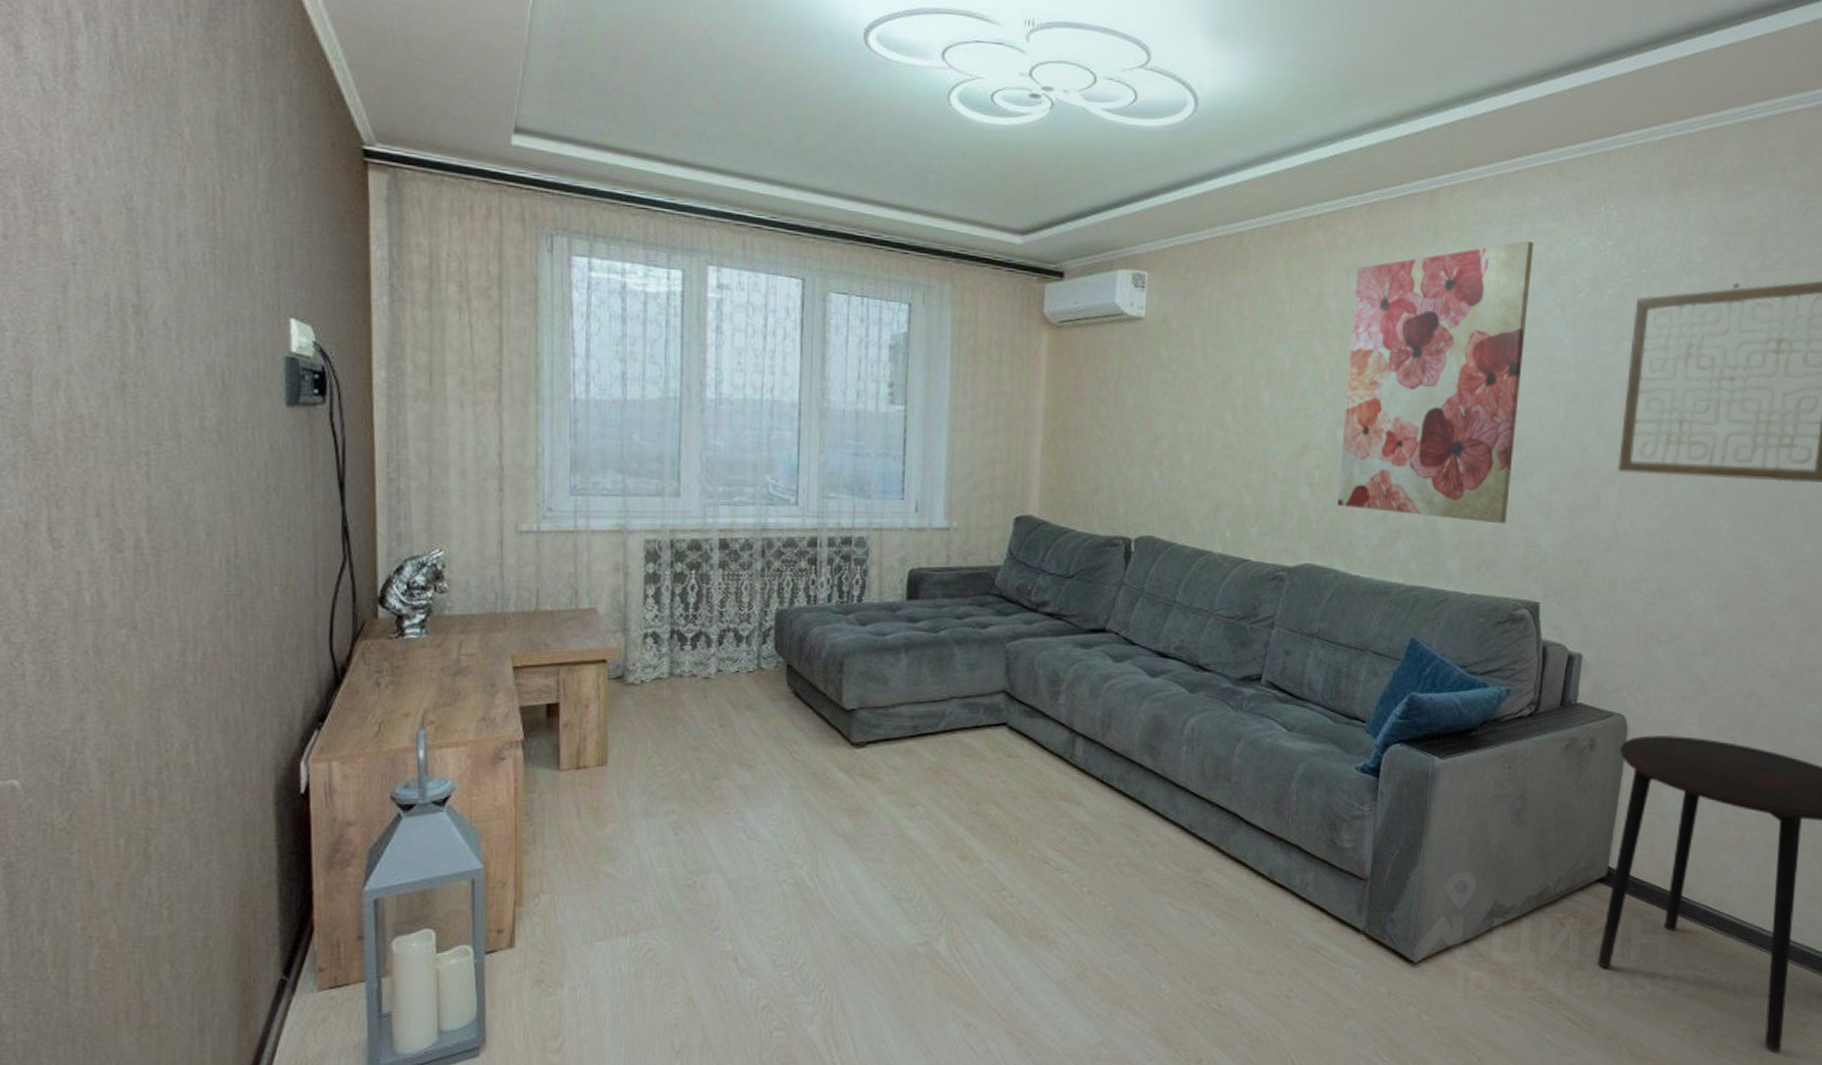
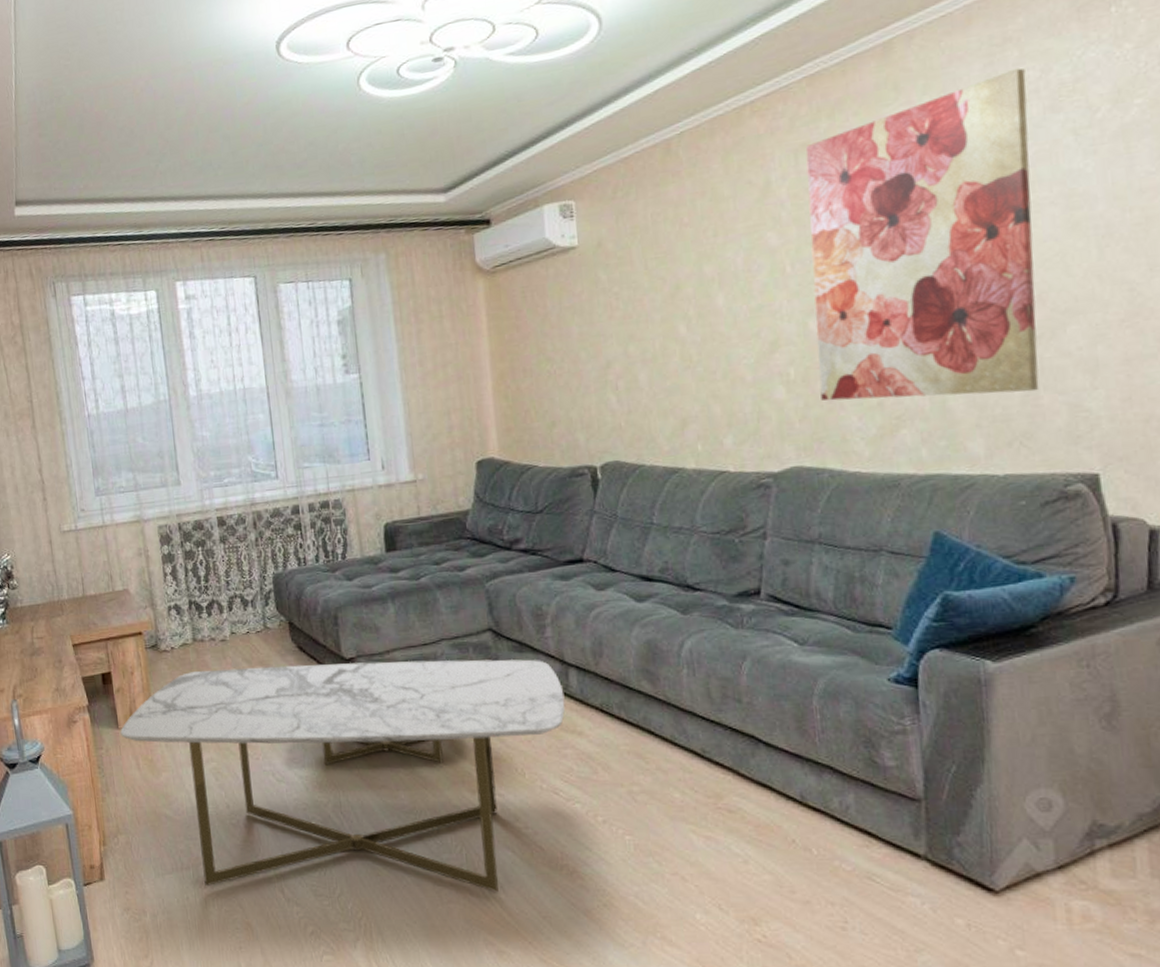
coffee table: none [561,709,1069,962] -> present [120,659,565,892]

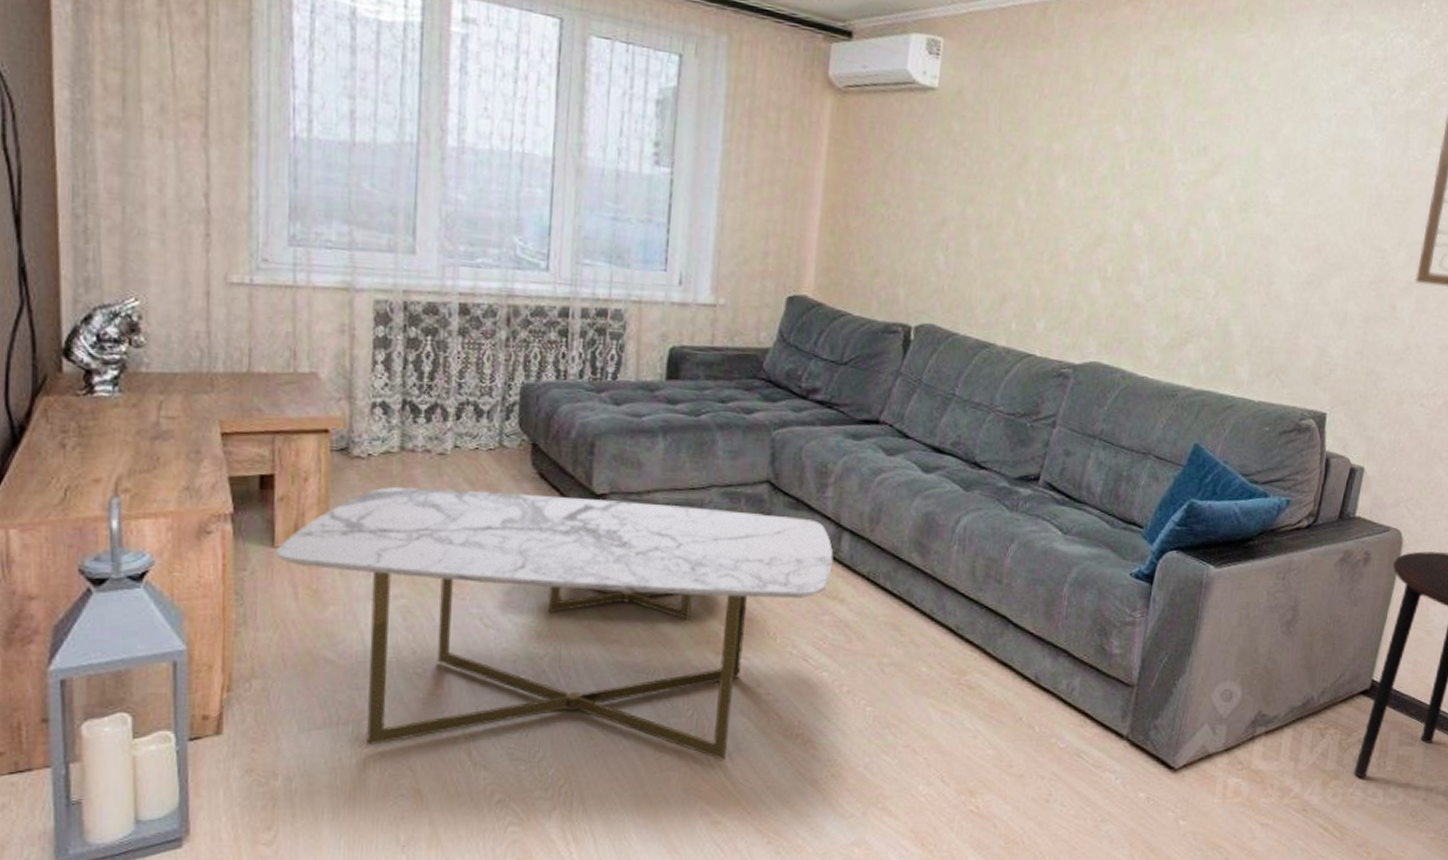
wall art: present [805,68,1040,401] -> none [1129,33,1351,331]

